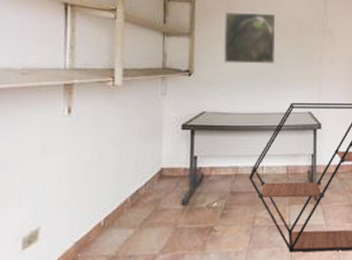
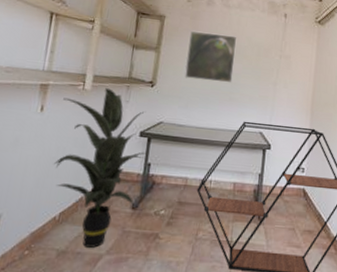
indoor plant: none [91,82,193,250] -> present [54,88,148,248]

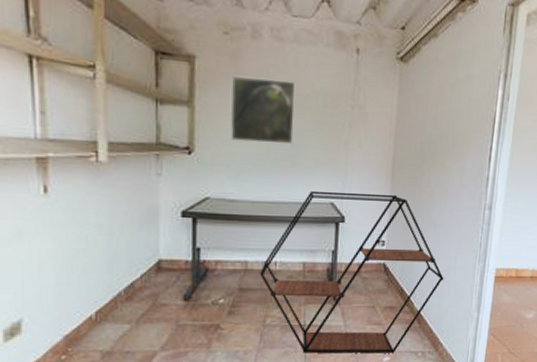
indoor plant: present [54,88,148,248] -> none [72,158,195,345]

